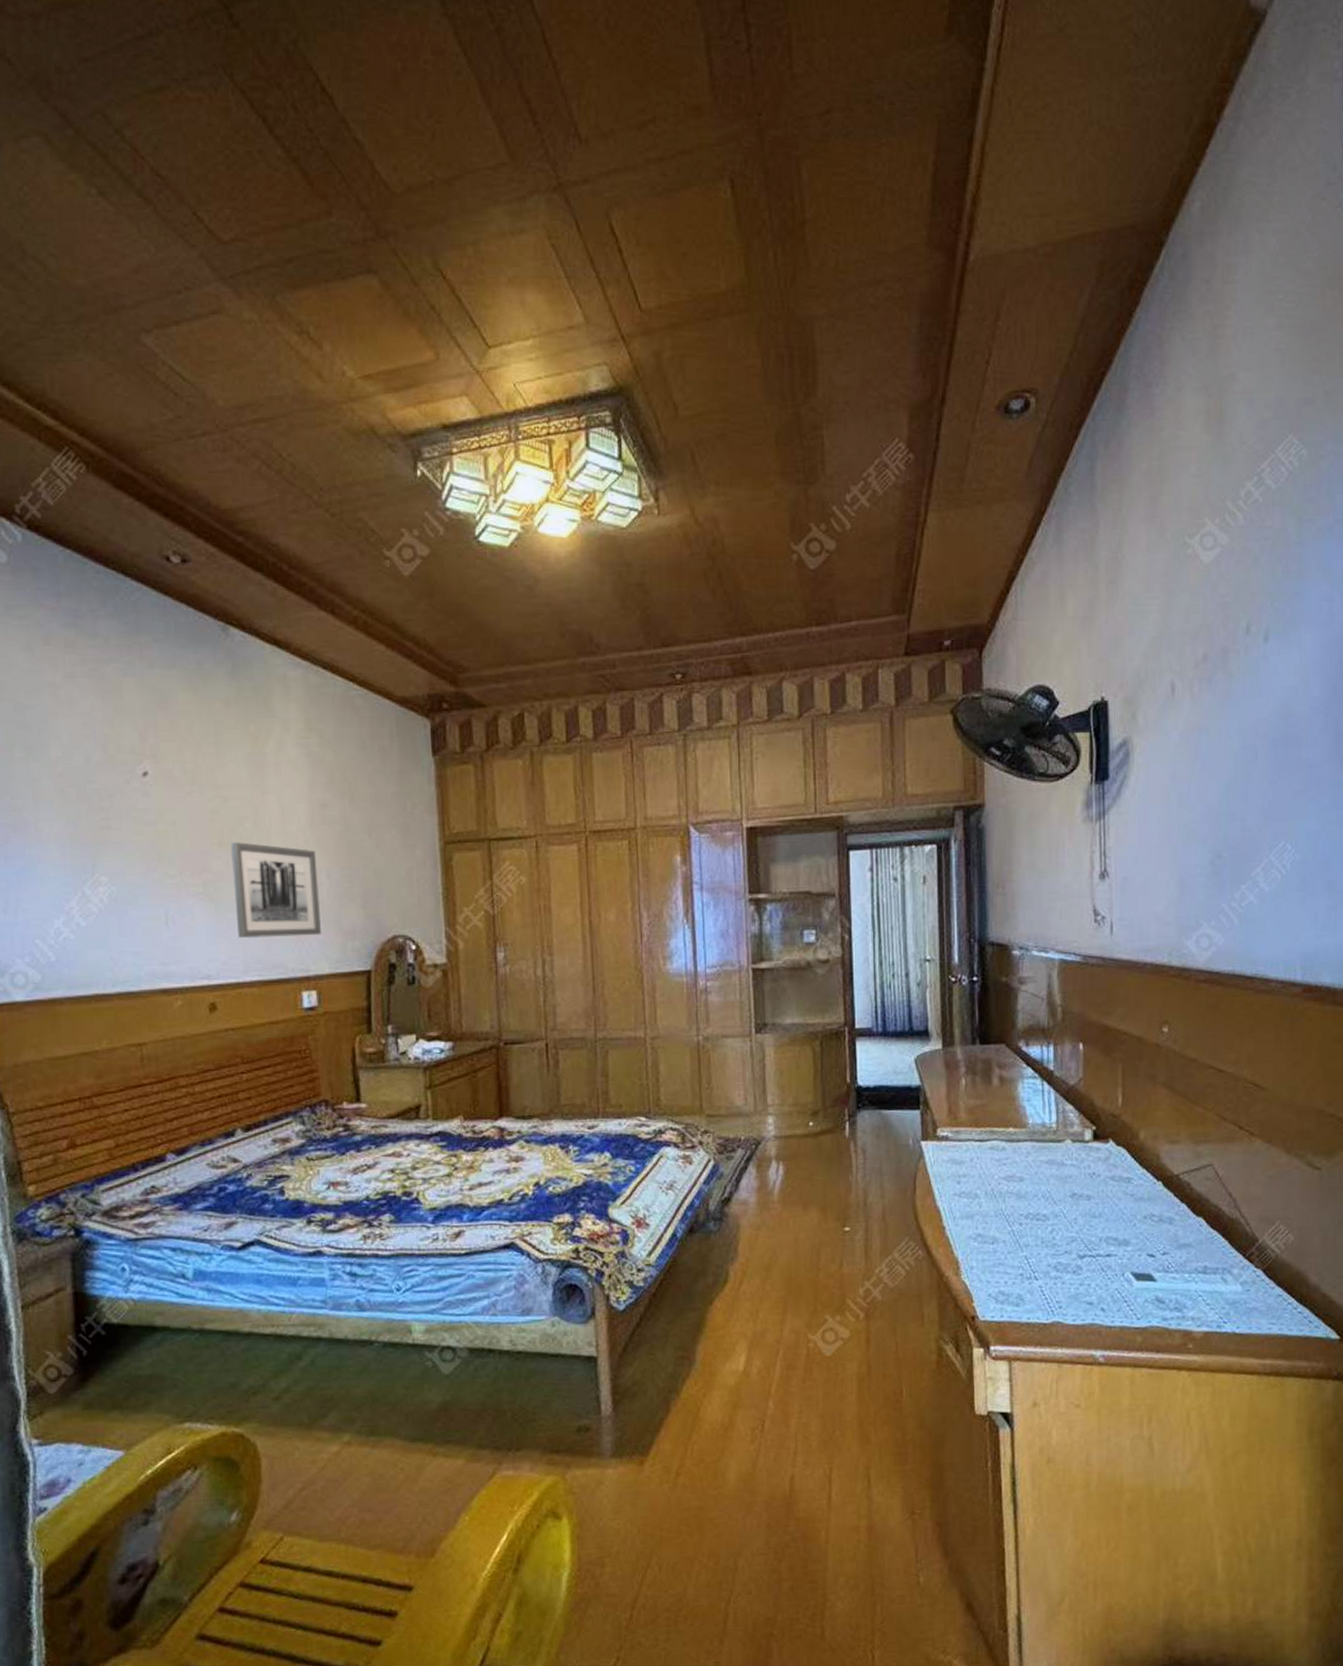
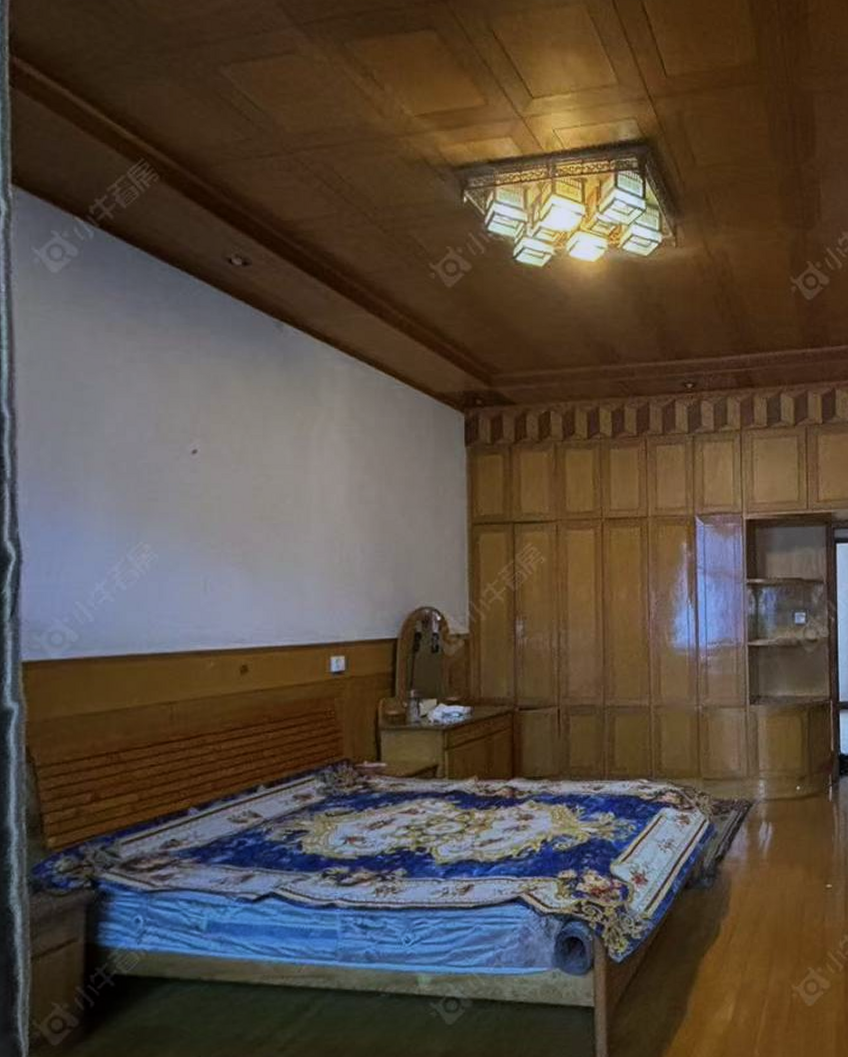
wall art: present [231,842,321,938] -> none [272,517,352,605]

